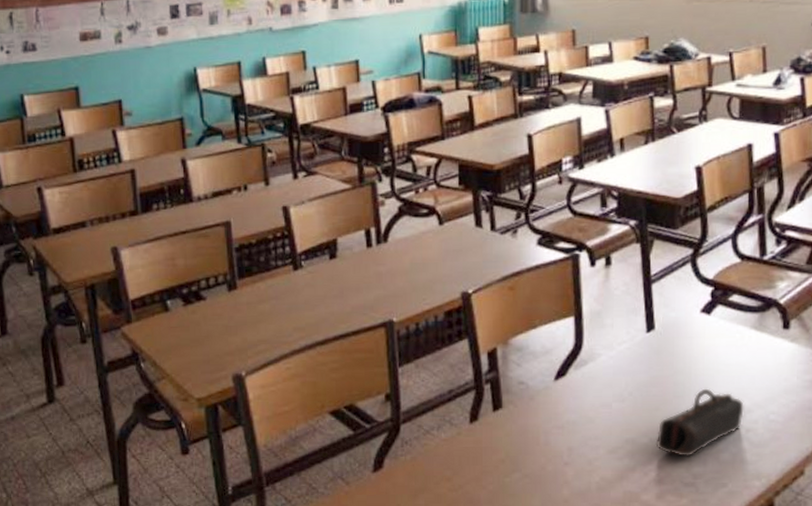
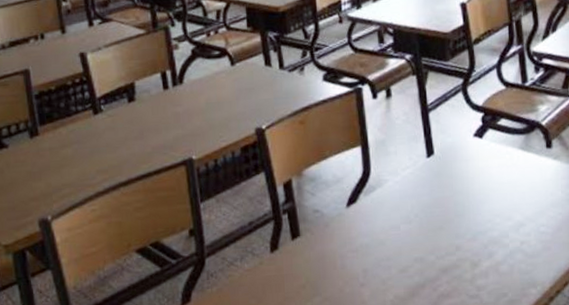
pencil case: present [655,388,744,457] -> none [441,206,518,271]

